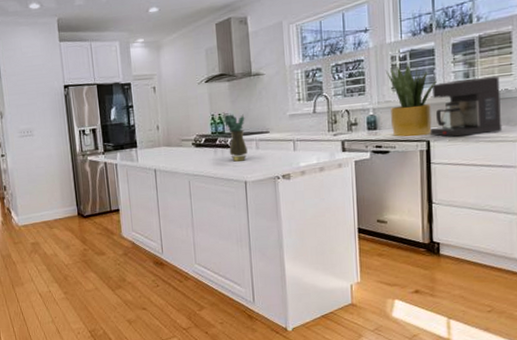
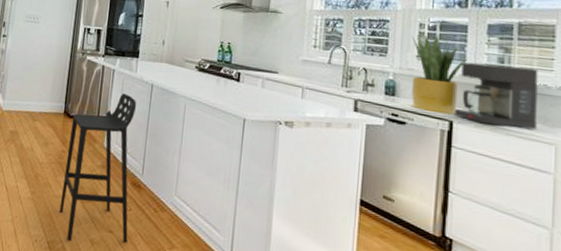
bar stool: none [87,184,161,326] -> present [59,93,137,243]
vase: present [222,112,248,162] -> none [231,42,255,97]

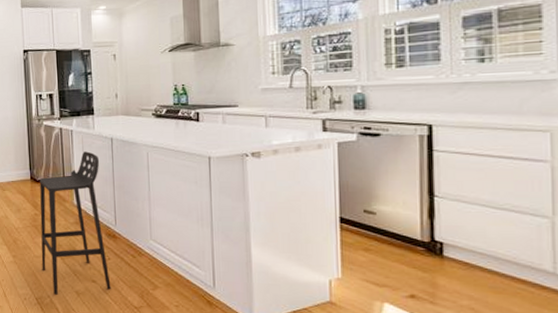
planter: present [411,34,469,114] -> none [377,37,443,119]
coffee maker: present [455,62,538,129] -> none [433,54,529,122]

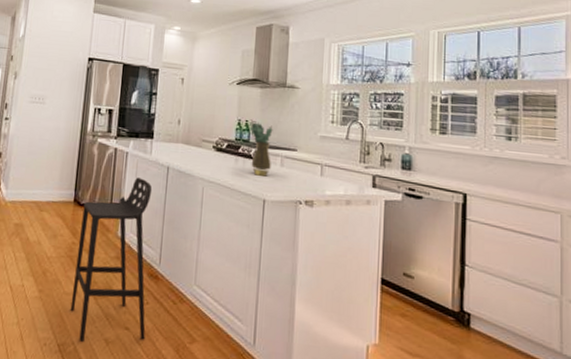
vase: none [186,83,213,135] -> present [249,119,273,177]

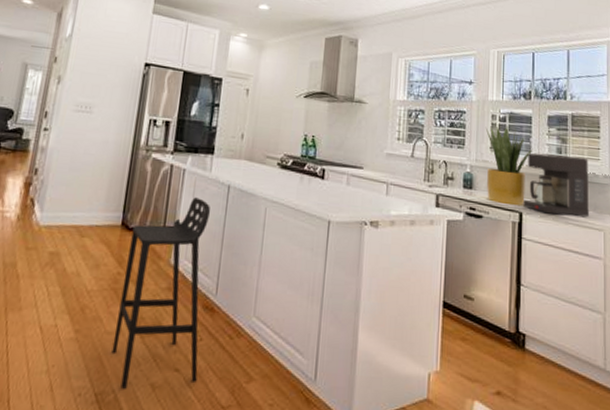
vase: present [249,119,273,177] -> none [316,135,340,196]
planter: none [425,106,479,187] -> present [485,125,533,206]
coffee maker: none [468,133,544,199] -> present [523,152,590,217]

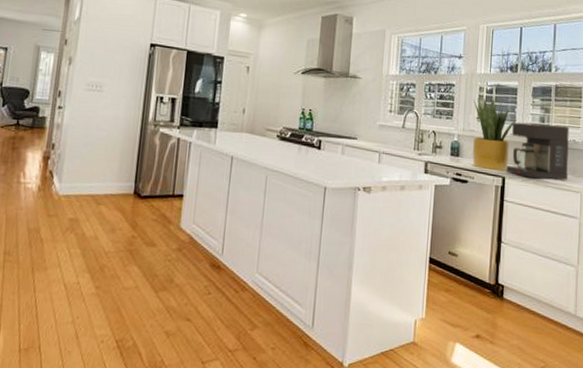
bar stool: present [111,197,211,389] -> none [129,168,216,336]

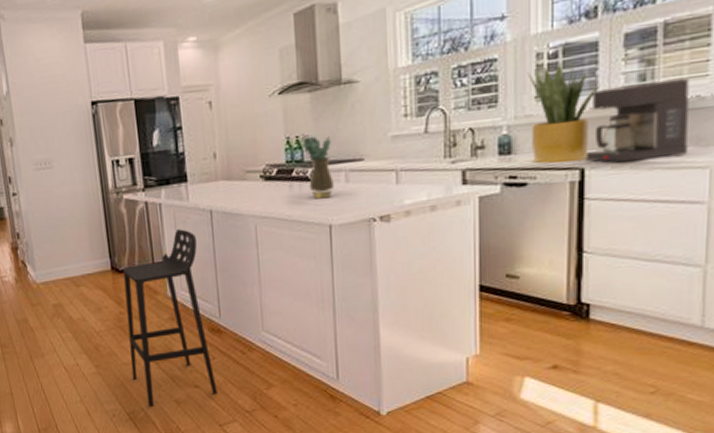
bar stool: none [129,168,216,336] -> present [123,229,217,407]
vase: none [313,109,335,165] -> present [301,134,334,199]

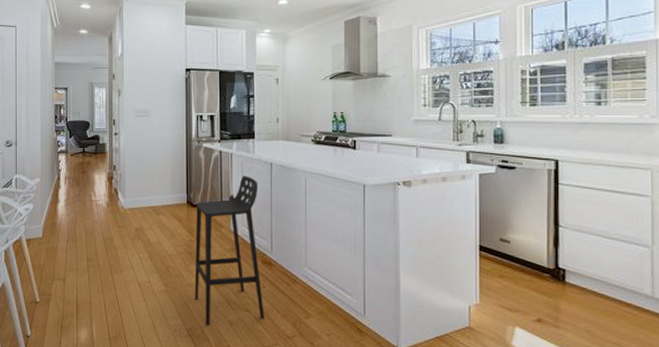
vase: present [301,134,334,199] -> none [345,111,368,163]
planter: present [527,62,601,164] -> none [514,79,568,155]
coffee maker: present [586,77,690,163] -> none [559,100,635,159]

